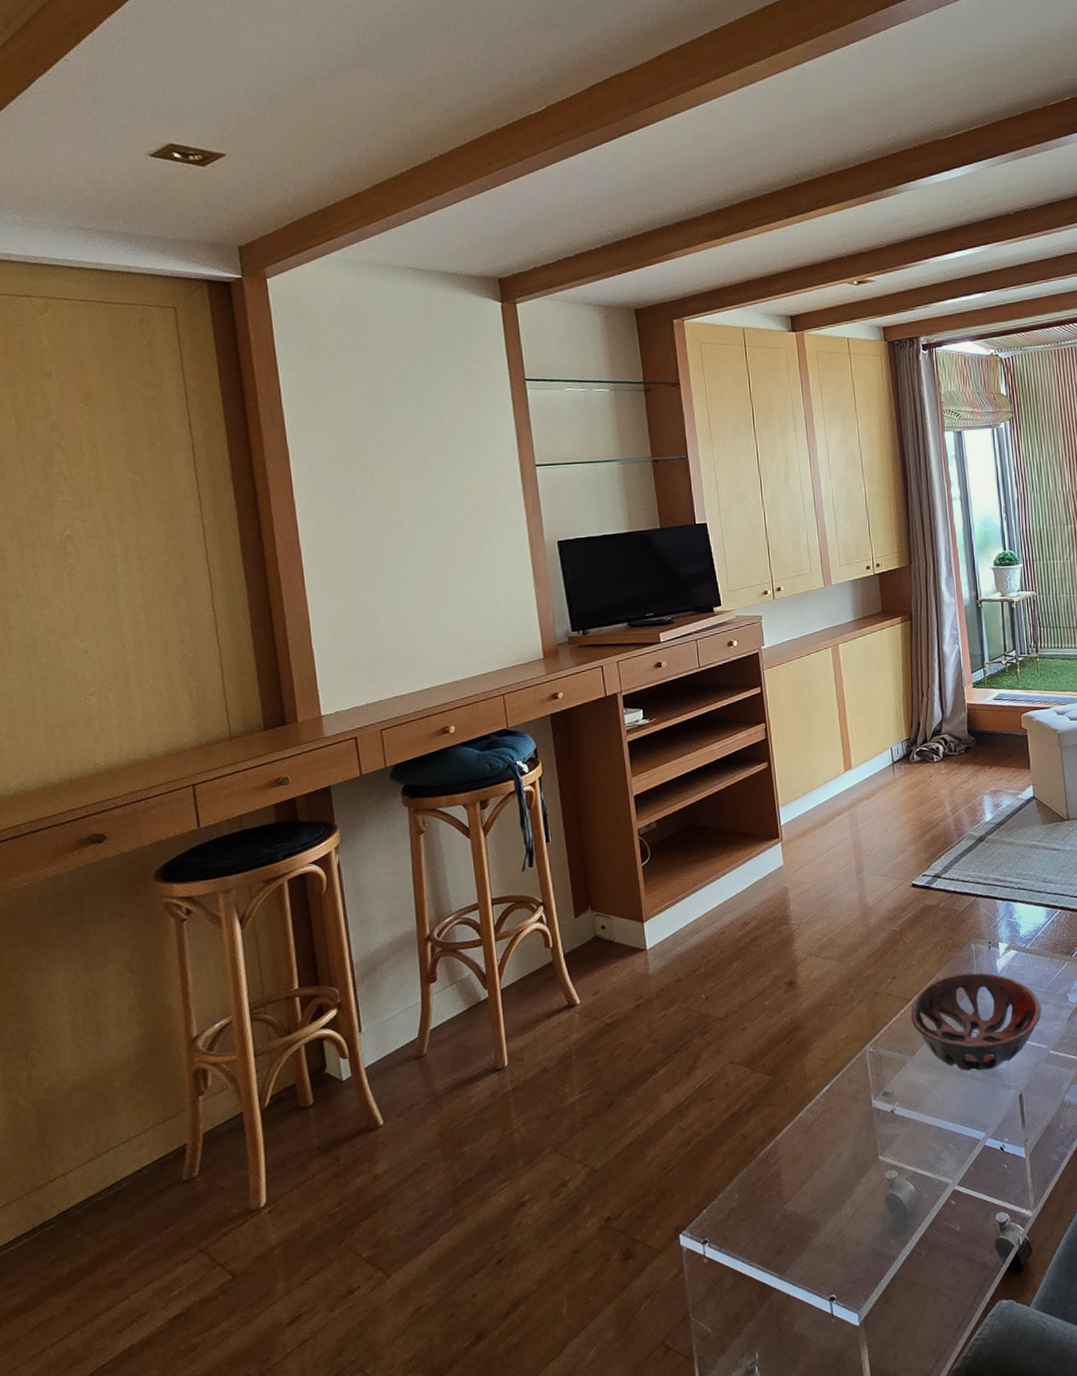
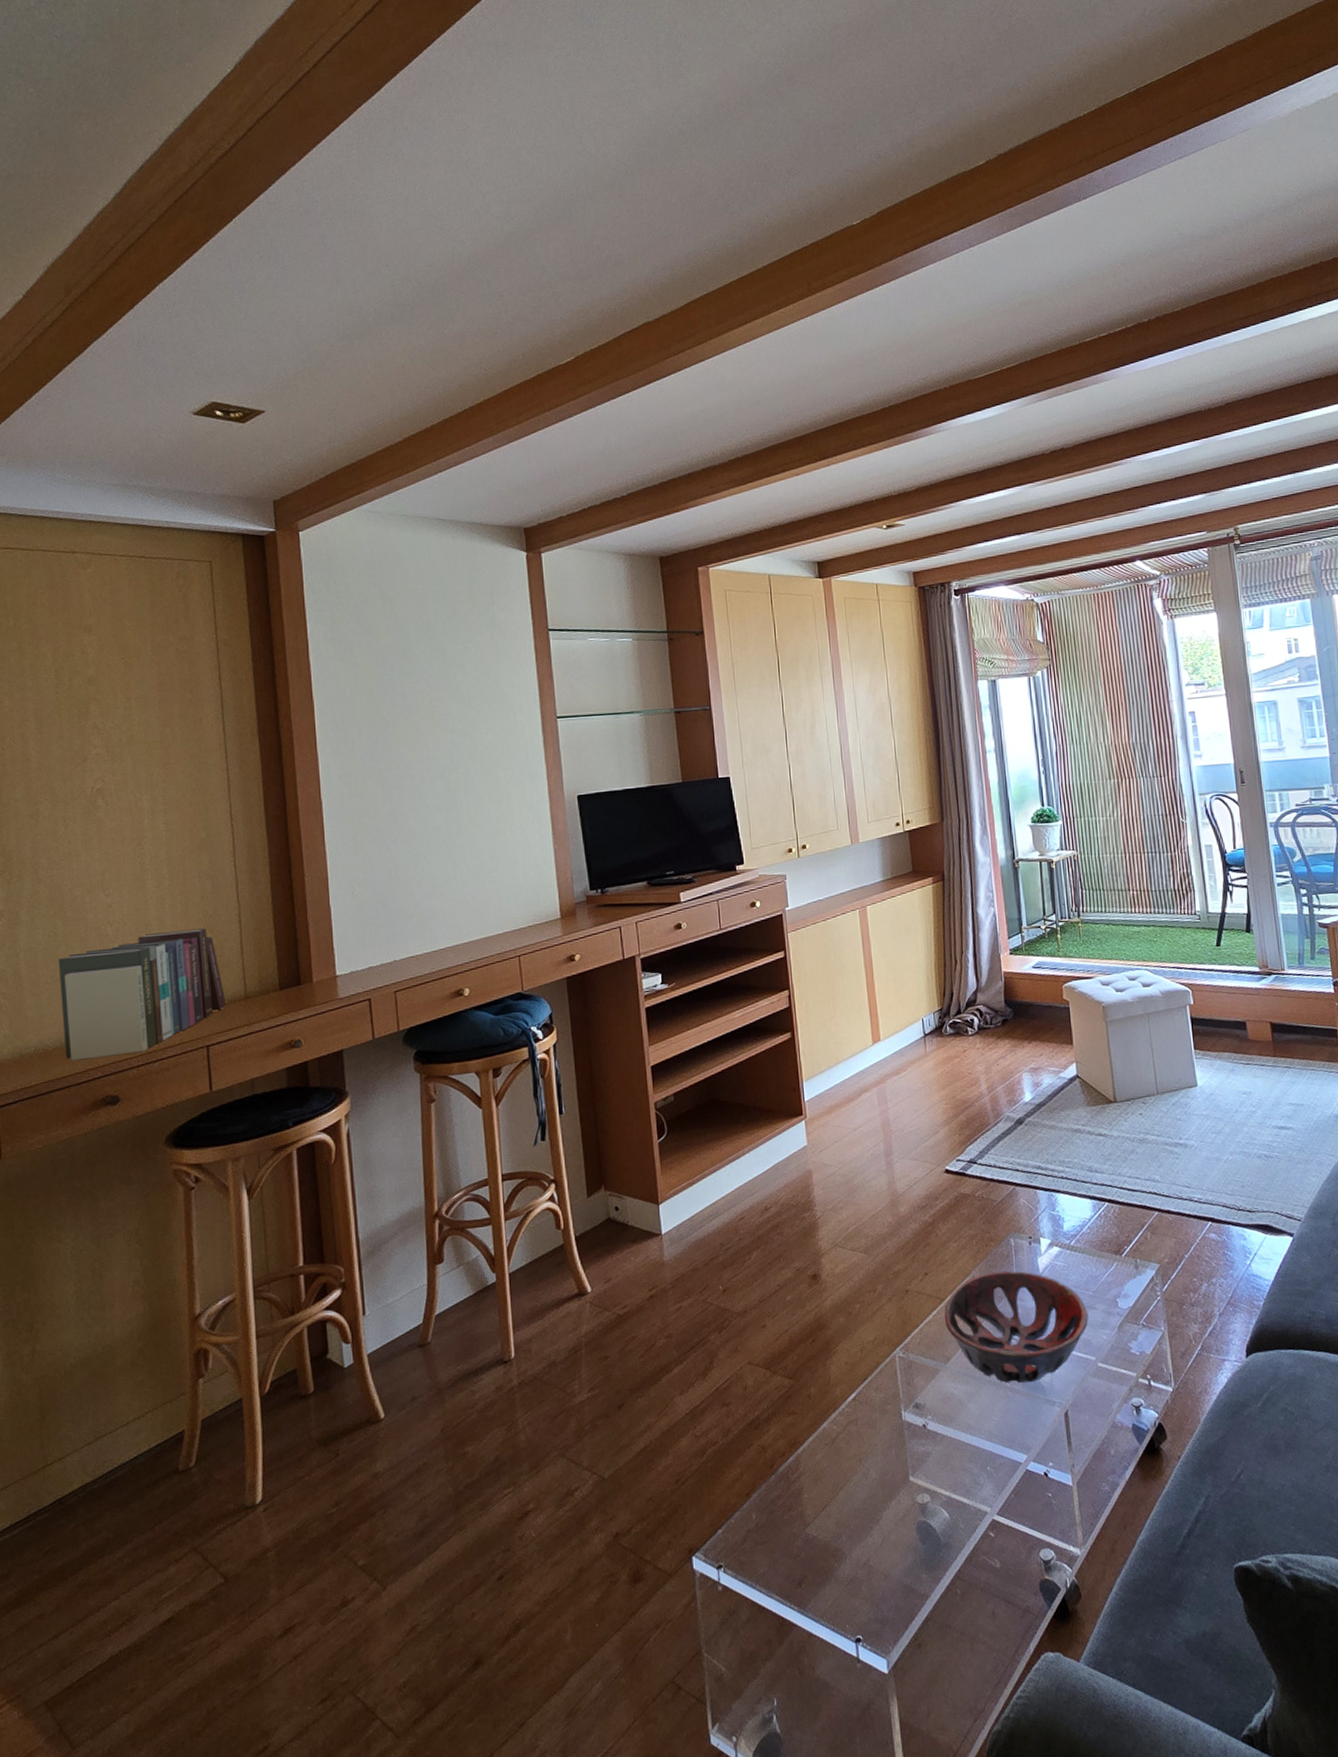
books: none [34,671,210,802] -> present [58,928,226,1061]

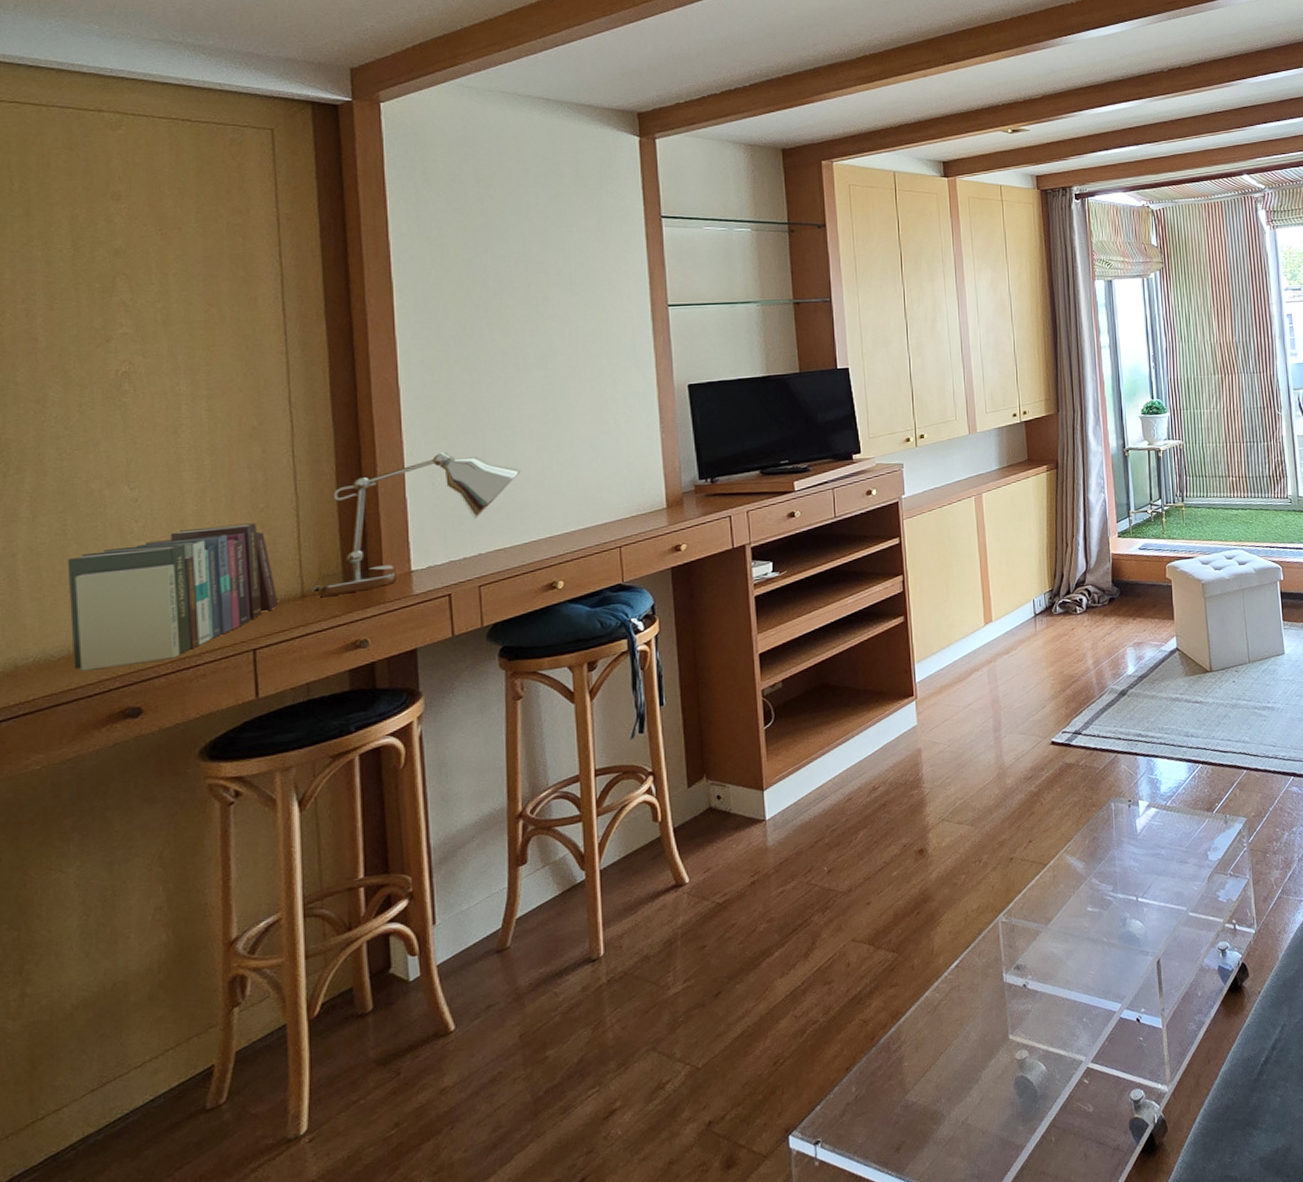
desk lamp: none [253,861,429,999] -> present [312,451,521,598]
decorative bowl: present [944,1270,1089,1384] -> none [1046,833,1181,938]

